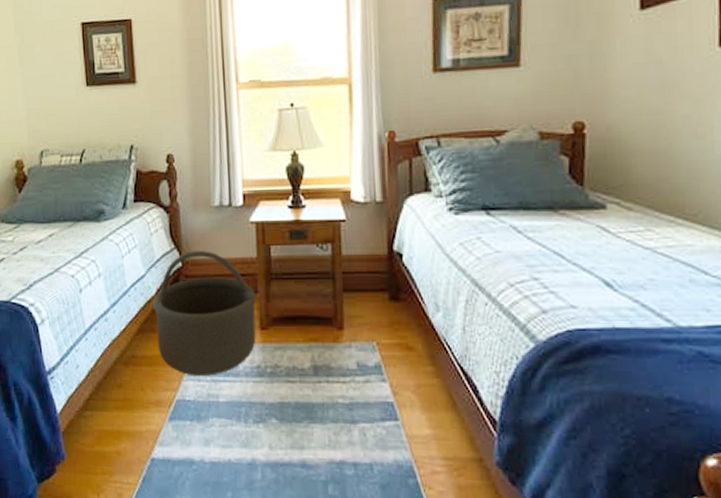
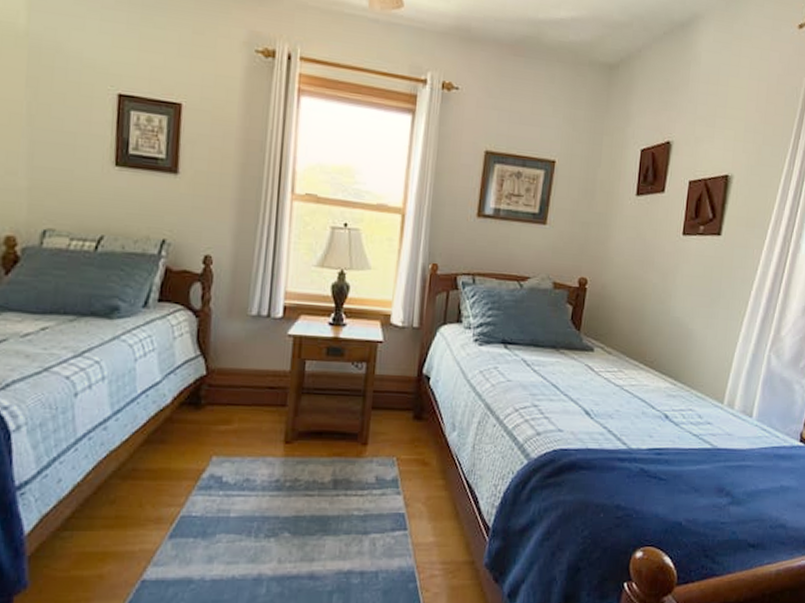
basket: present [153,251,257,376] -> none [166,359,285,490]

